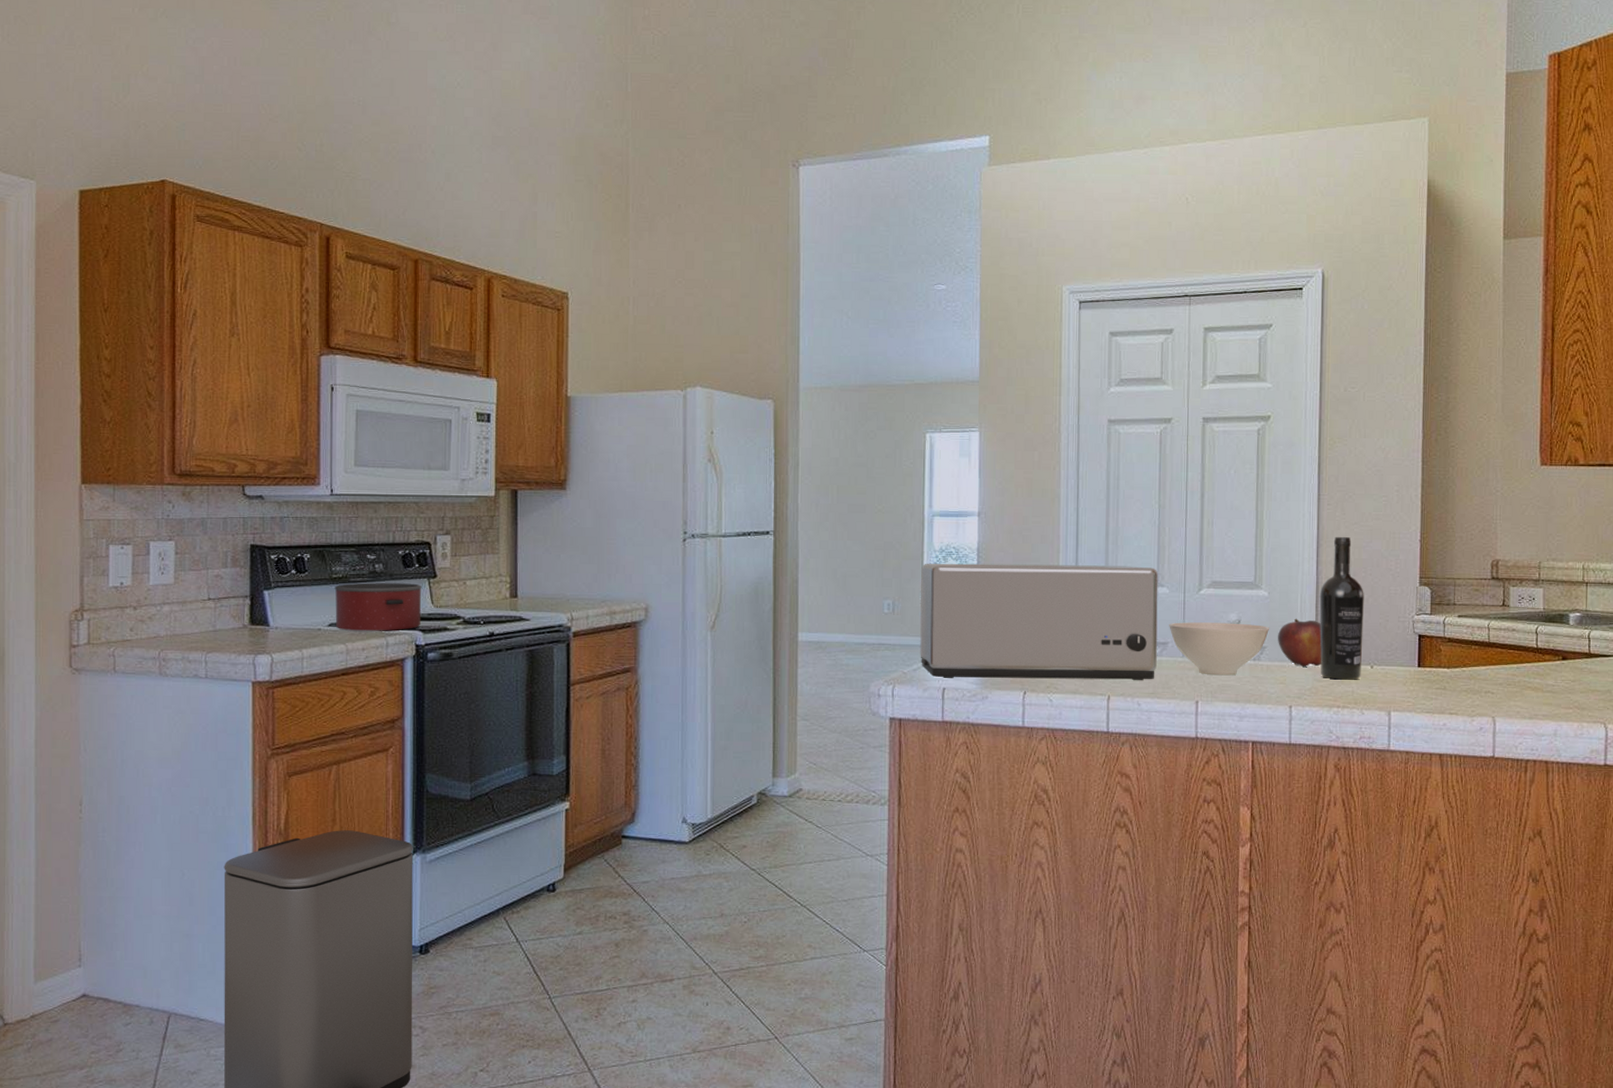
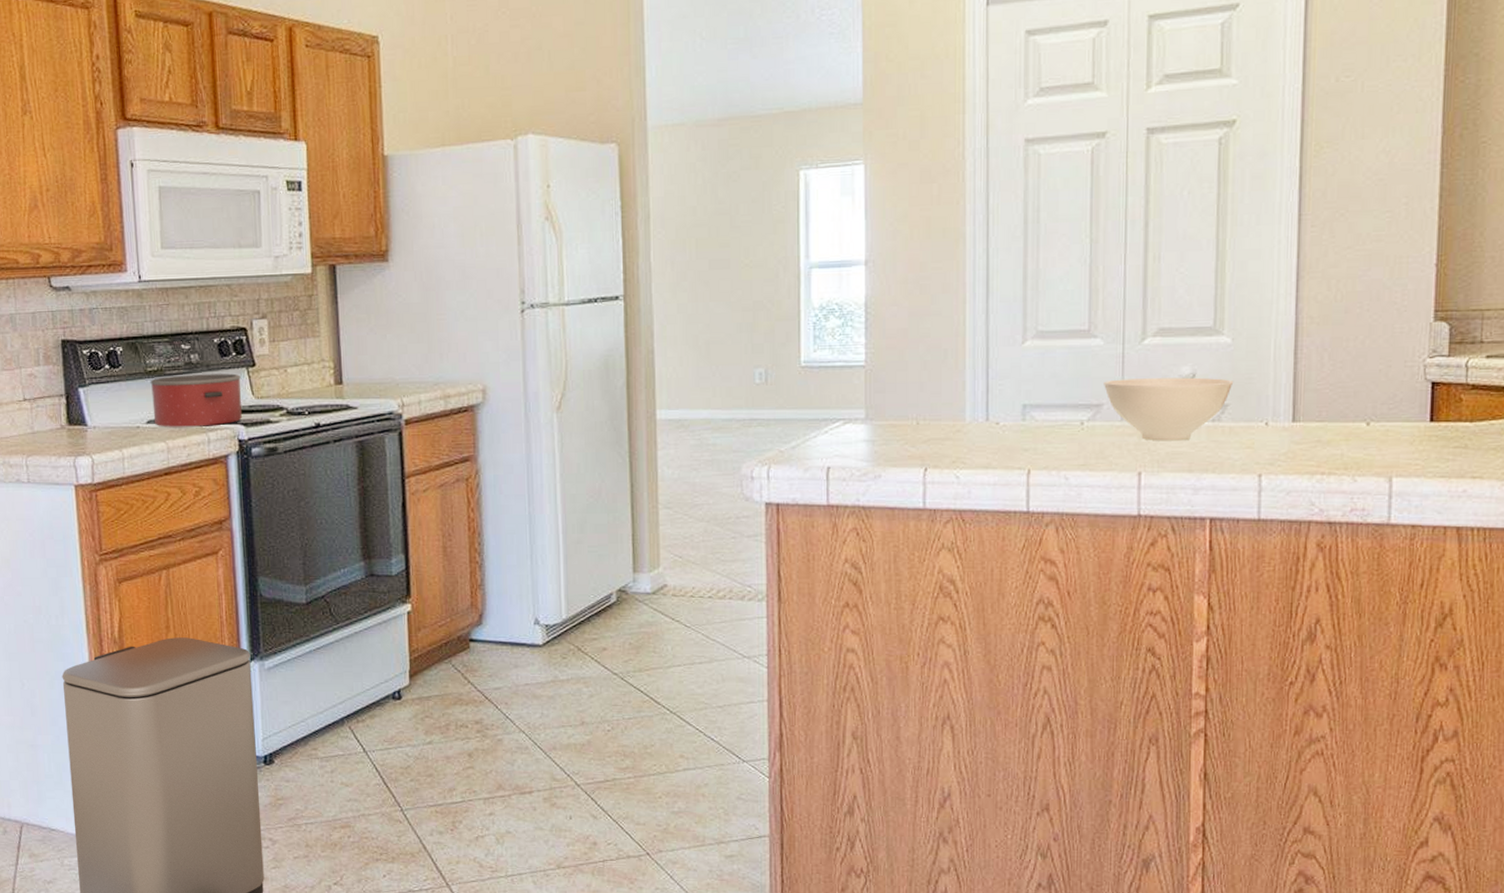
toaster: present [920,563,1159,681] -> none [798,314,1090,457]
fruit: present [1277,618,1322,667] -> none [1243,368,1302,427]
wine bottle: present [1319,537,1364,680] -> none [1298,265,1359,441]

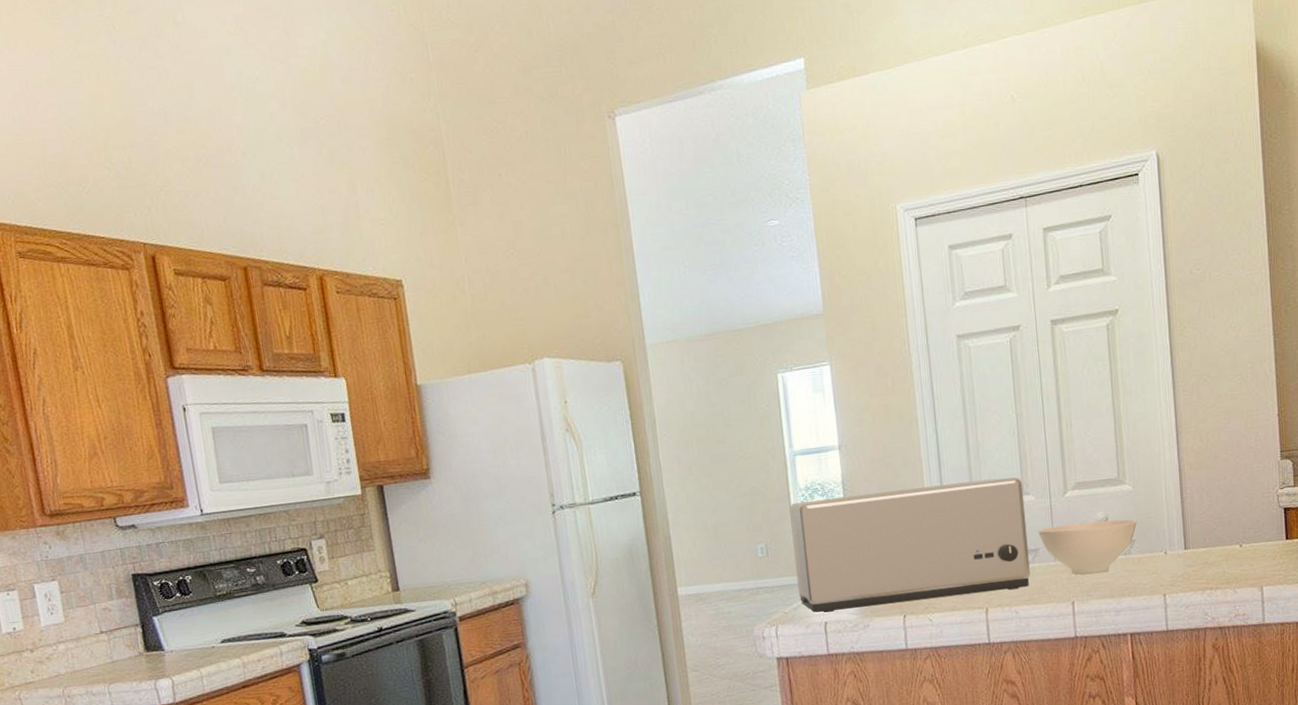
cooking pot: present [150,373,242,427] -> none [220,590,310,645]
toaster: none [798,314,1090,457] -> present [789,477,1030,614]

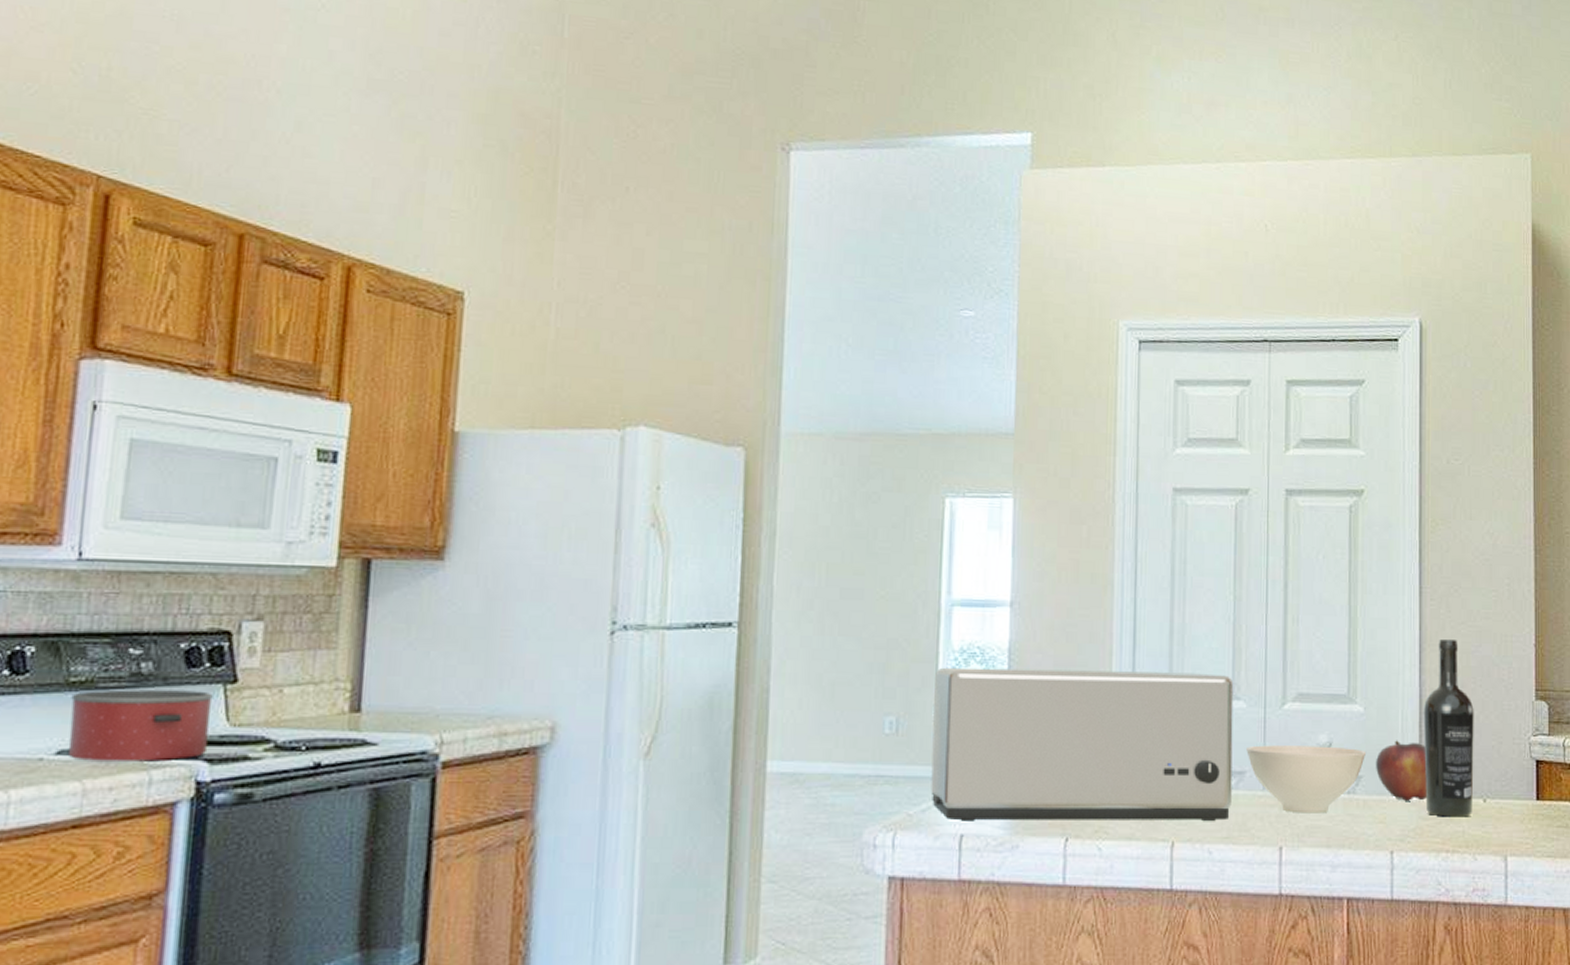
cooking pot: none [220,590,310,645] -> present [67,689,213,762]
fruit: none [1145,508,1191,555] -> present [1375,740,1427,801]
wine bottle: none [1183,421,1231,563] -> present [1423,639,1474,817]

